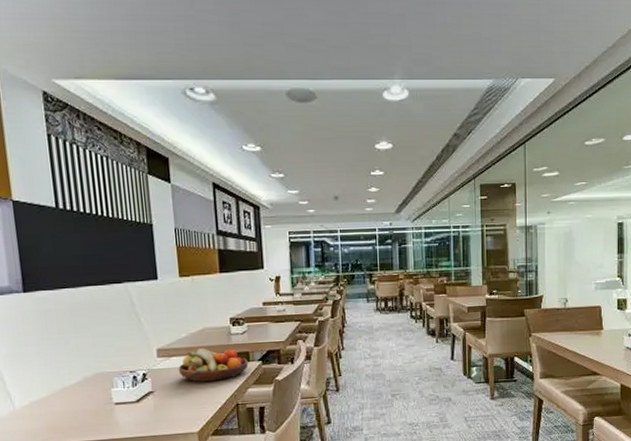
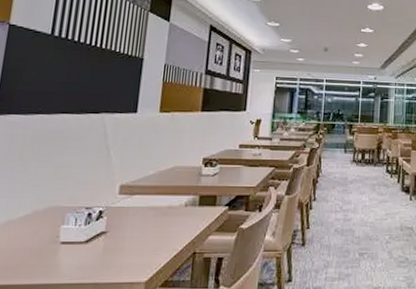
fruit bowl: present [178,348,249,382] -> none [138,188,214,225]

